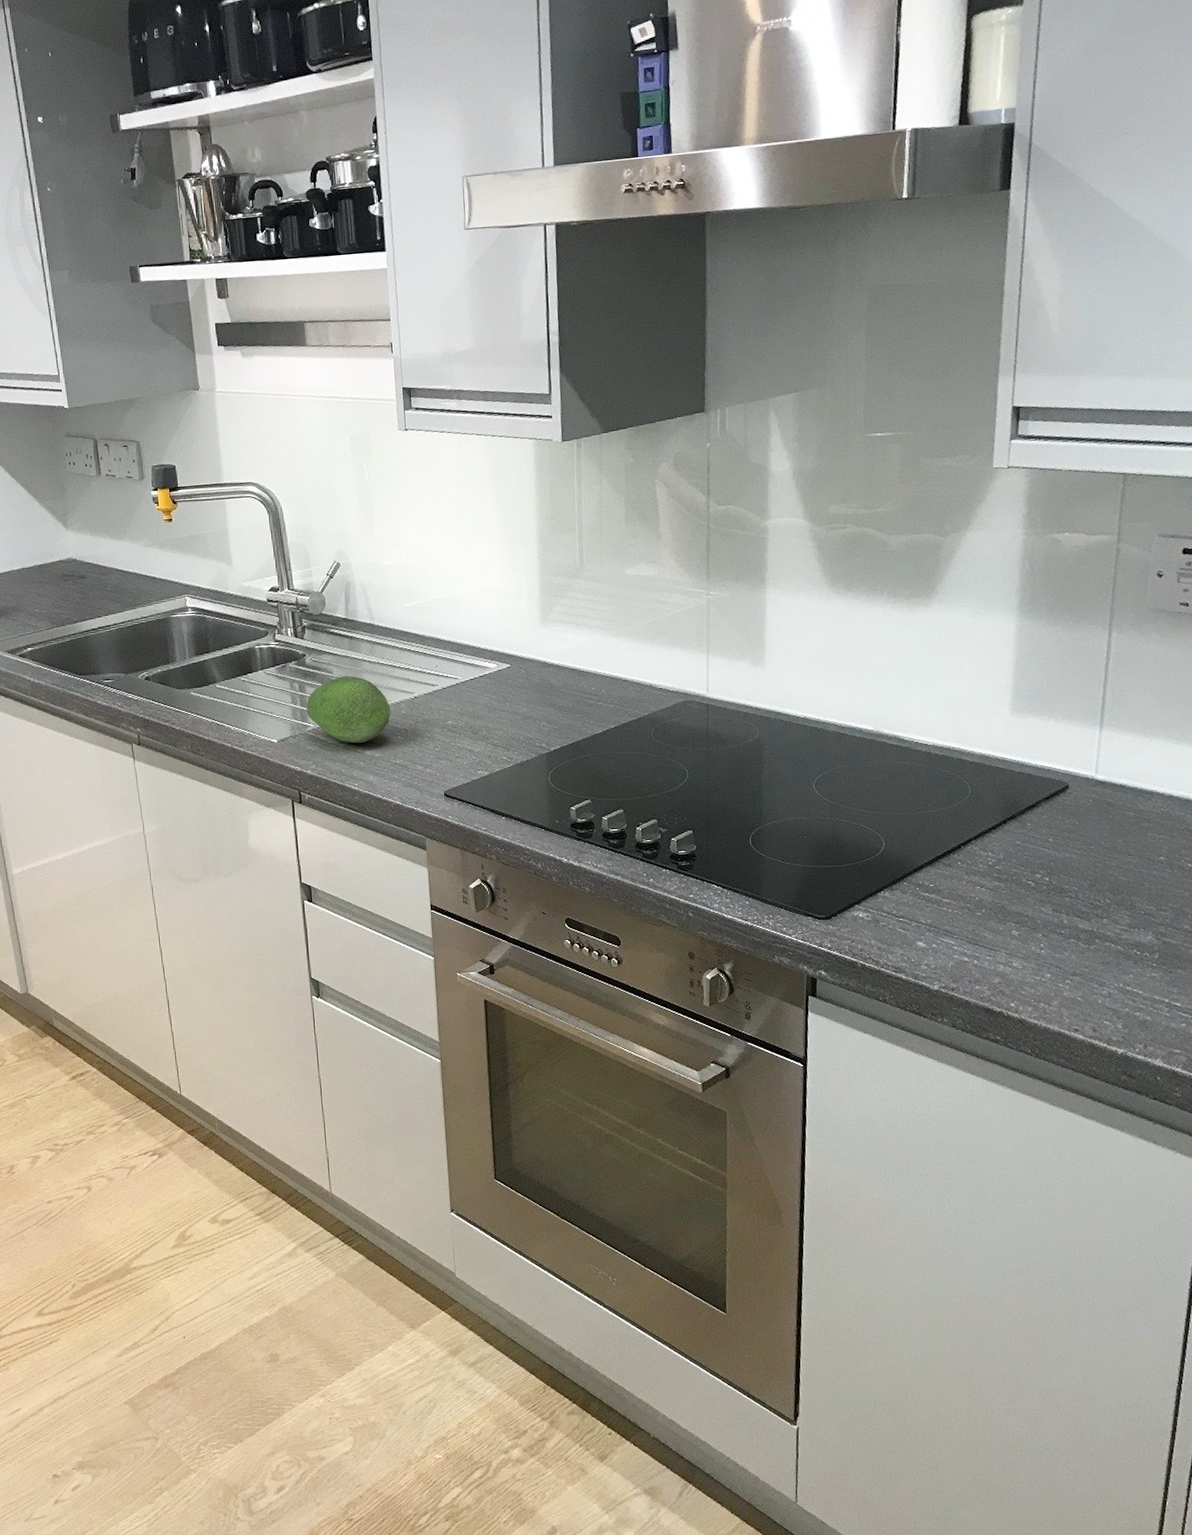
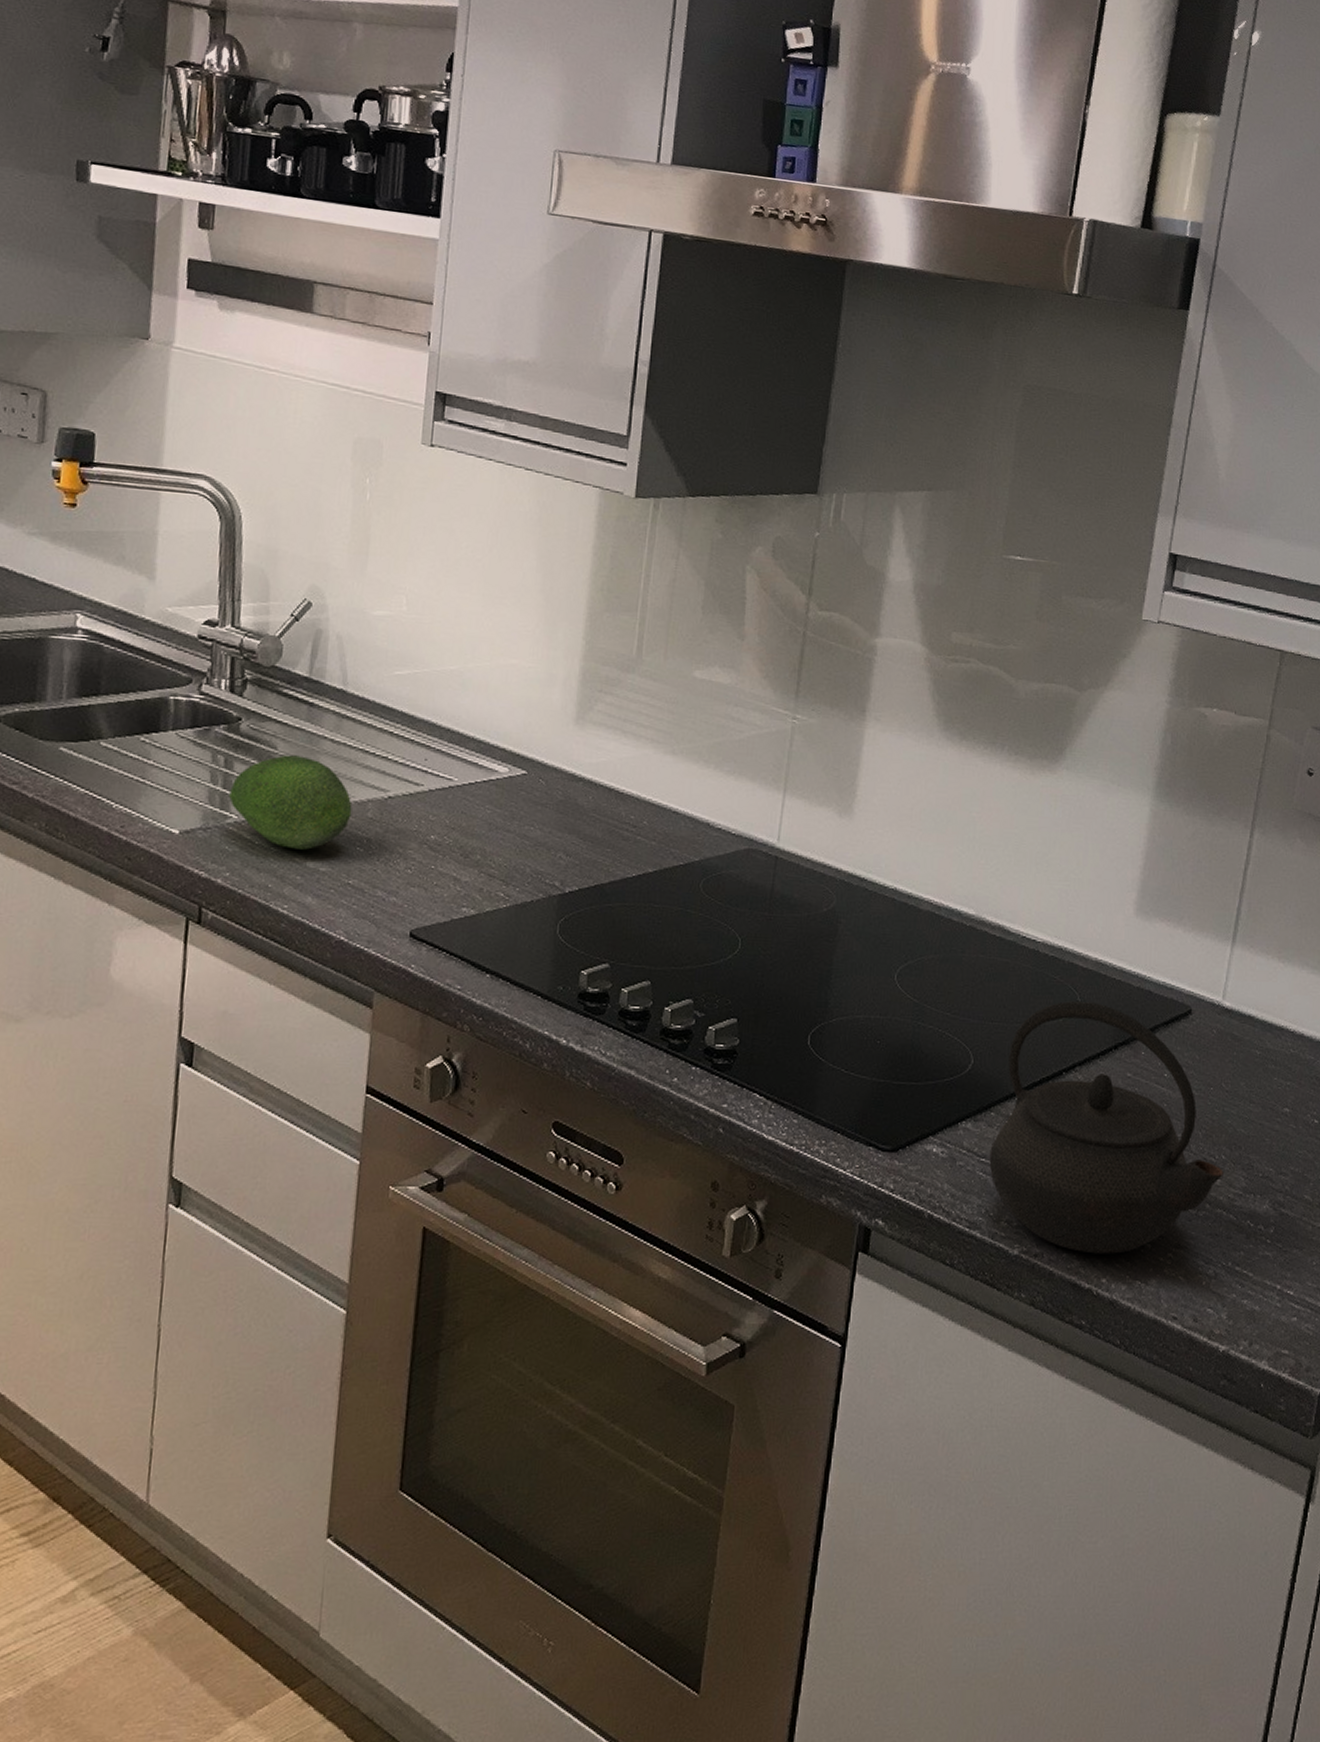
kettle: none [906,787,1109,985] -> present [989,1000,1224,1254]

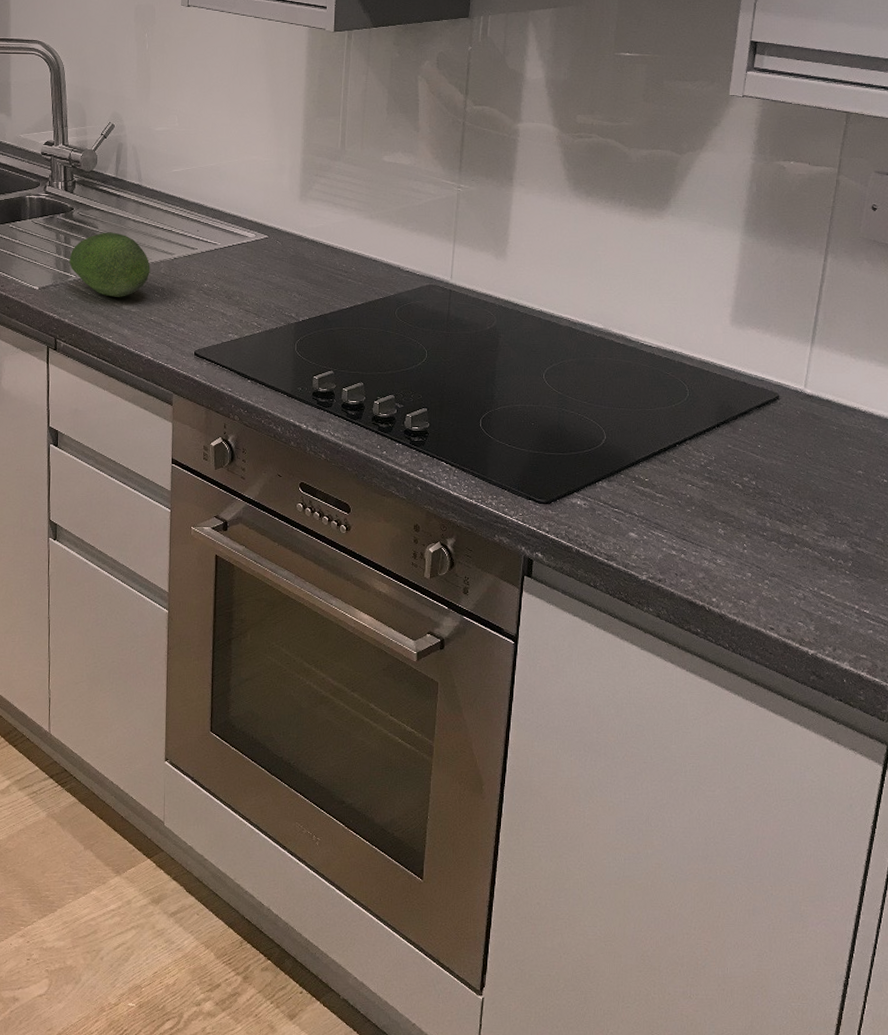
kettle: present [989,1000,1224,1254] -> none [621,390,809,580]

